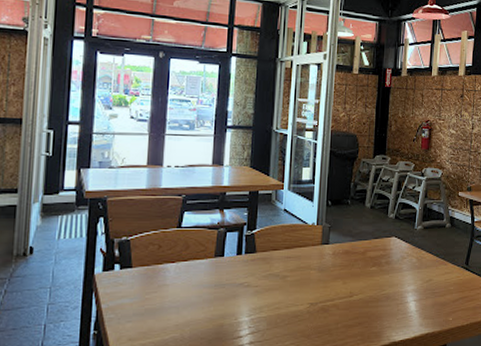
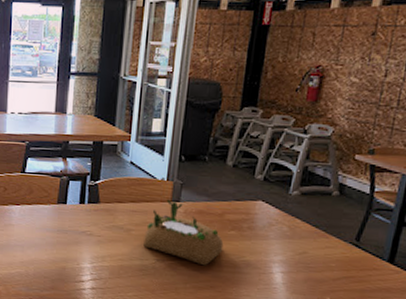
succulent planter: none [298,242,367,304] -> present [143,199,224,266]

